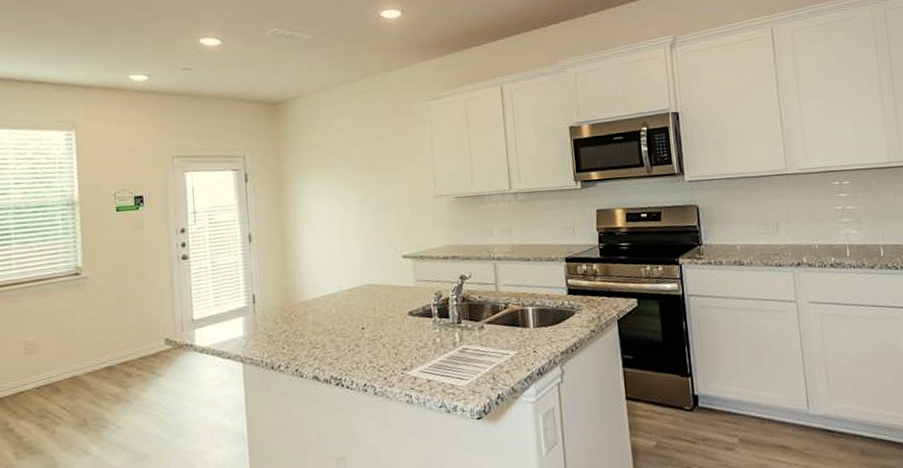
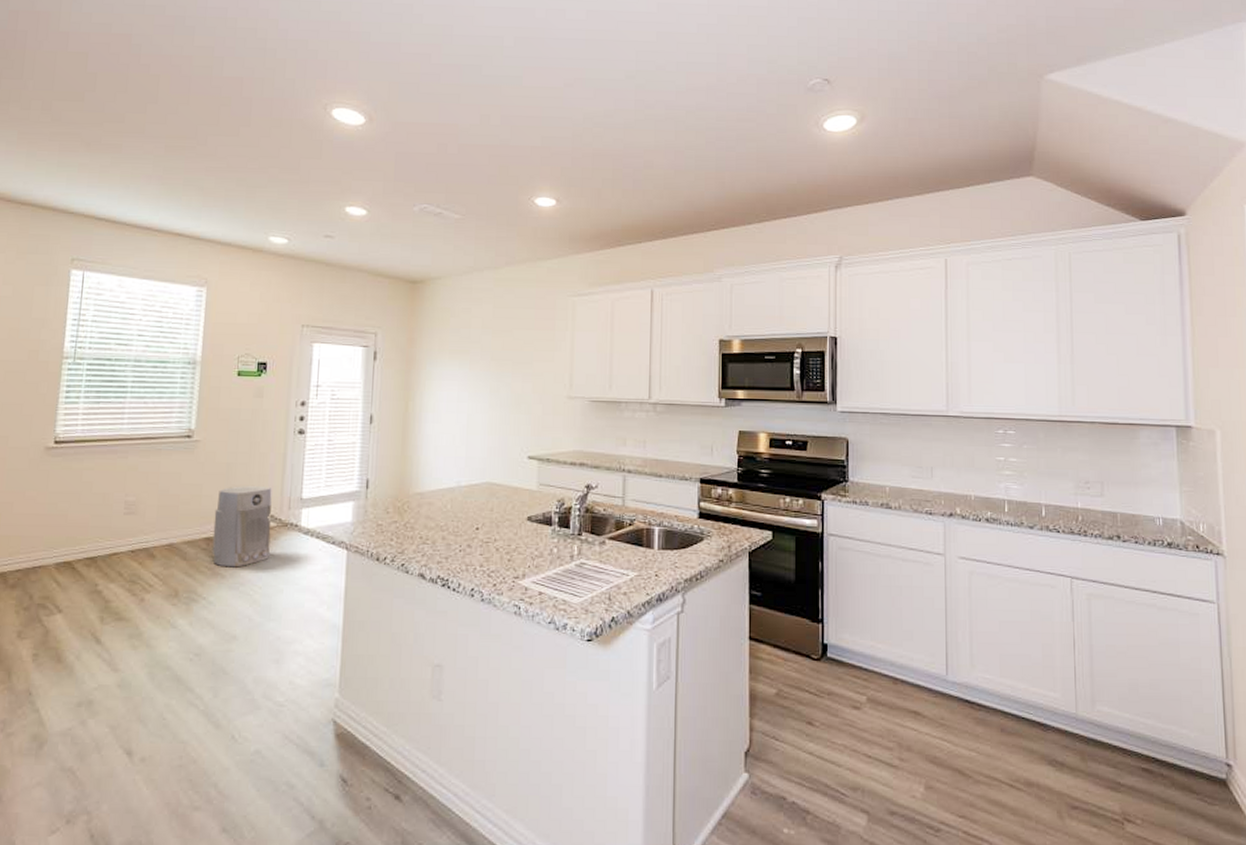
air purifier: none [111,312,171,392] -> present [212,486,272,568]

